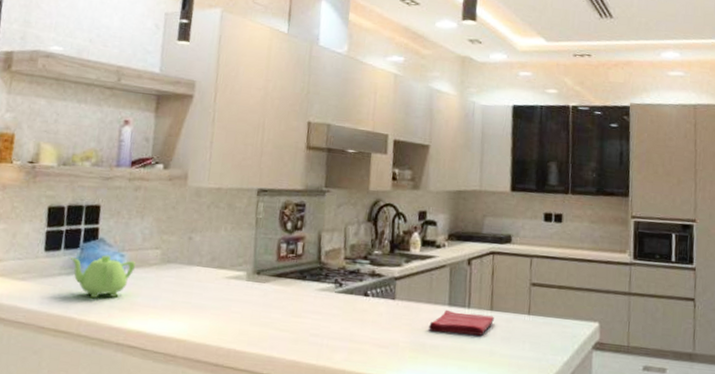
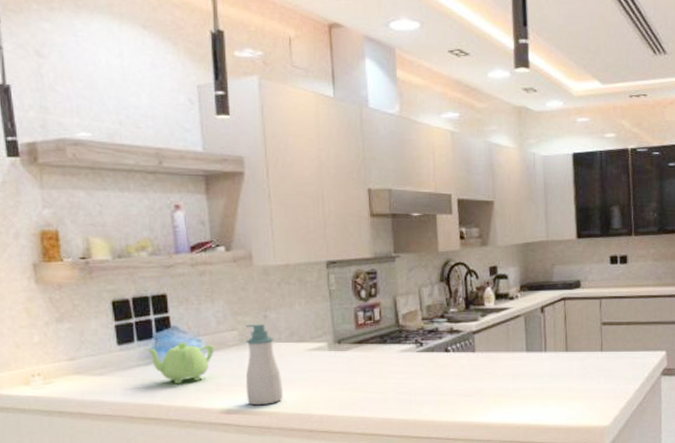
soap bottle: none [158,244,196,331] -> present [245,323,283,406]
dish towel: present [429,309,494,336] -> none [510,355,570,376]

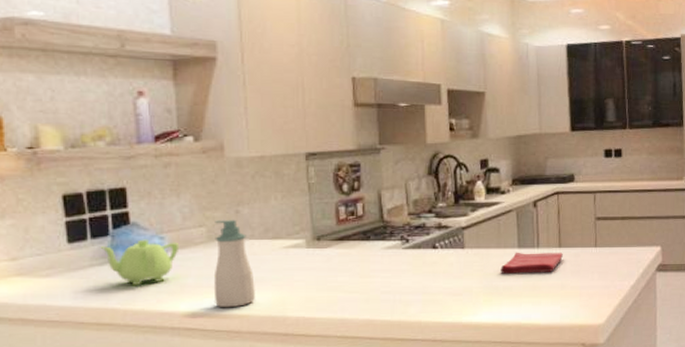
dish towel: none [510,355,570,376] -> present [501,252,563,274]

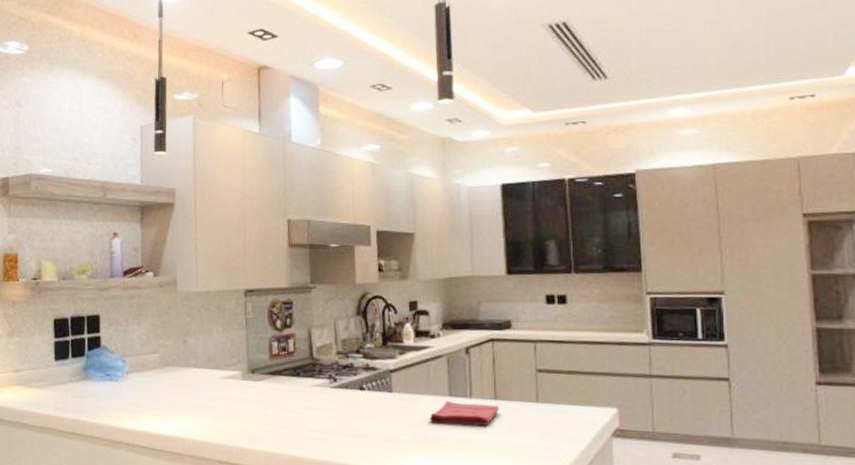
teapot: present [101,239,180,286] -> none [78,361,137,403]
soap bottle: present [213,219,255,308] -> none [162,348,197,431]

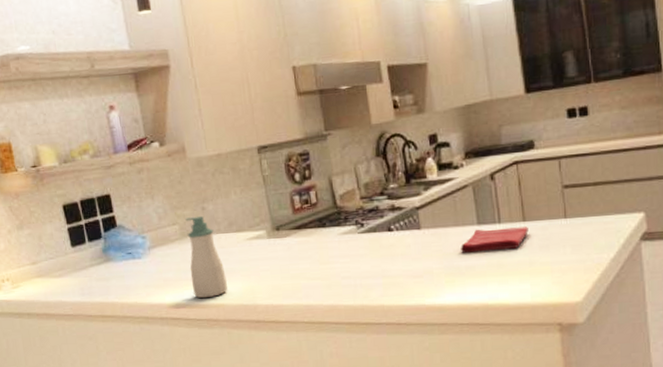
soap bottle: none [162,348,197,431] -> present [185,215,228,299]

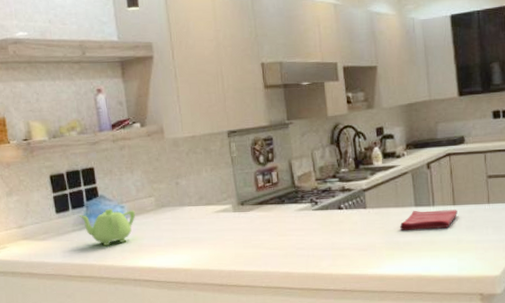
teapot: none [97,239,159,282] -> present [79,208,136,247]
soap bottle: present [185,215,228,299] -> none [160,189,195,263]

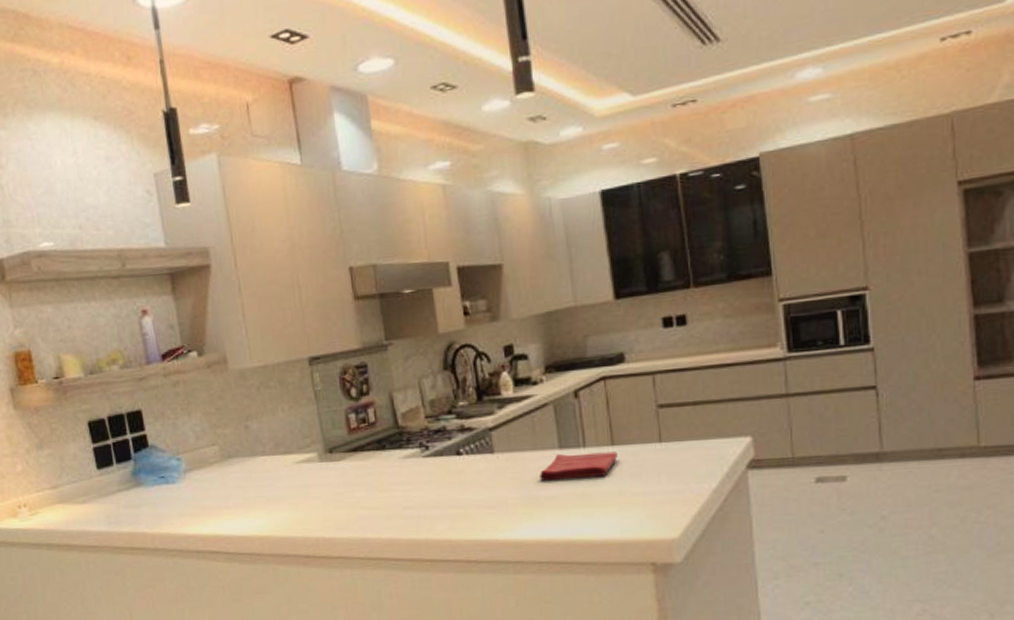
teapot: present [79,208,136,247] -> none [126,461,196,510]

